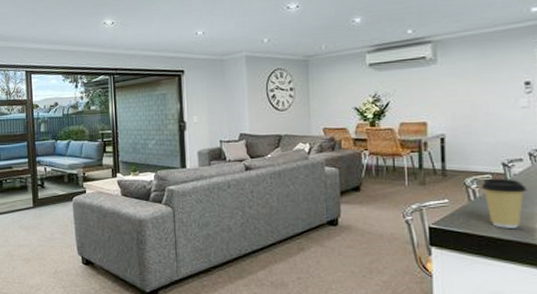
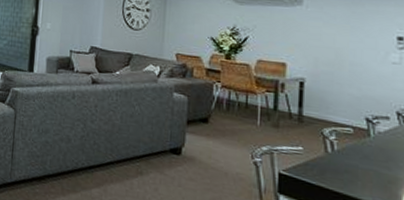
coffee cup: present [481,178,527,228] -> none [340,132,393,191]

